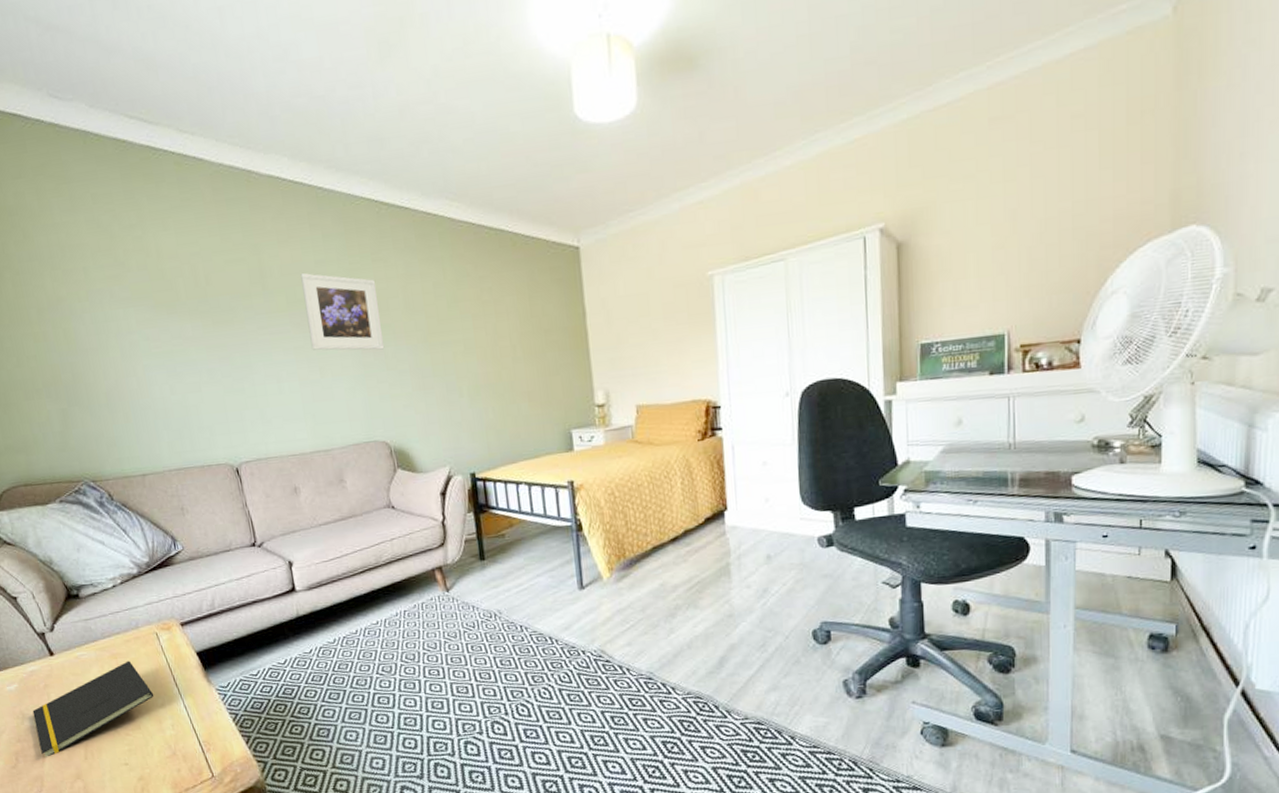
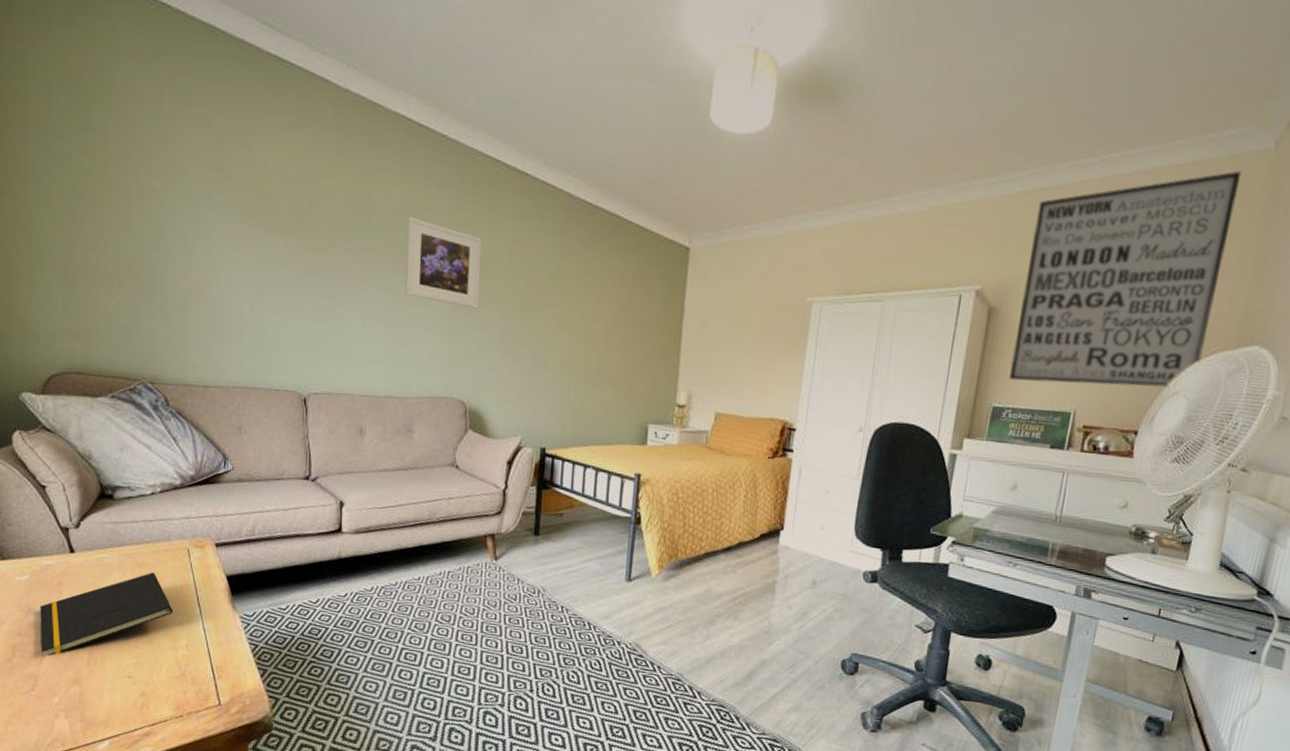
wall art: none [928,45,1142,314] -> present [1009,170,1242,388]

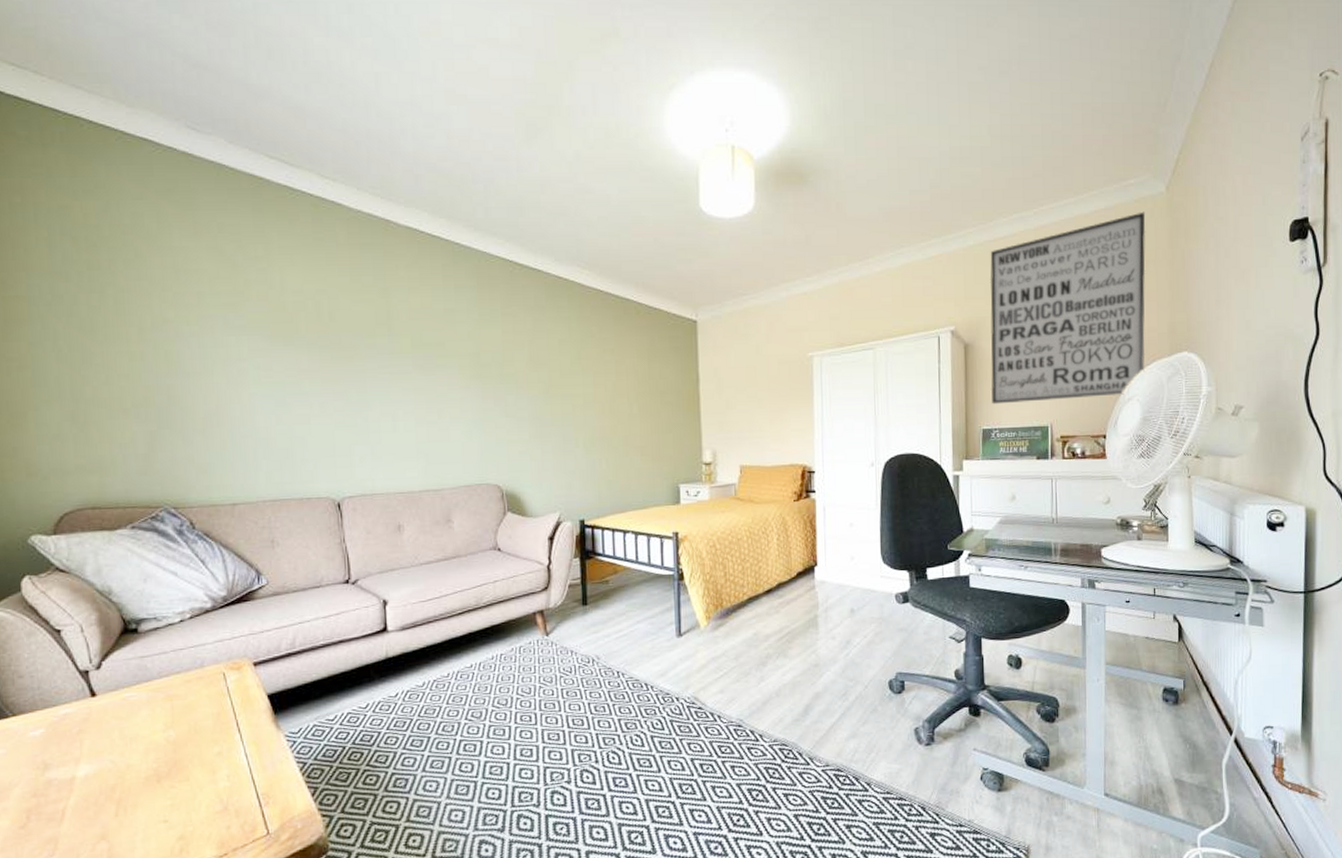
notepad: present [40,572,174,656] -> none [58,703,211,813]
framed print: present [405,216,483,309] -> none [428,318,506,397]

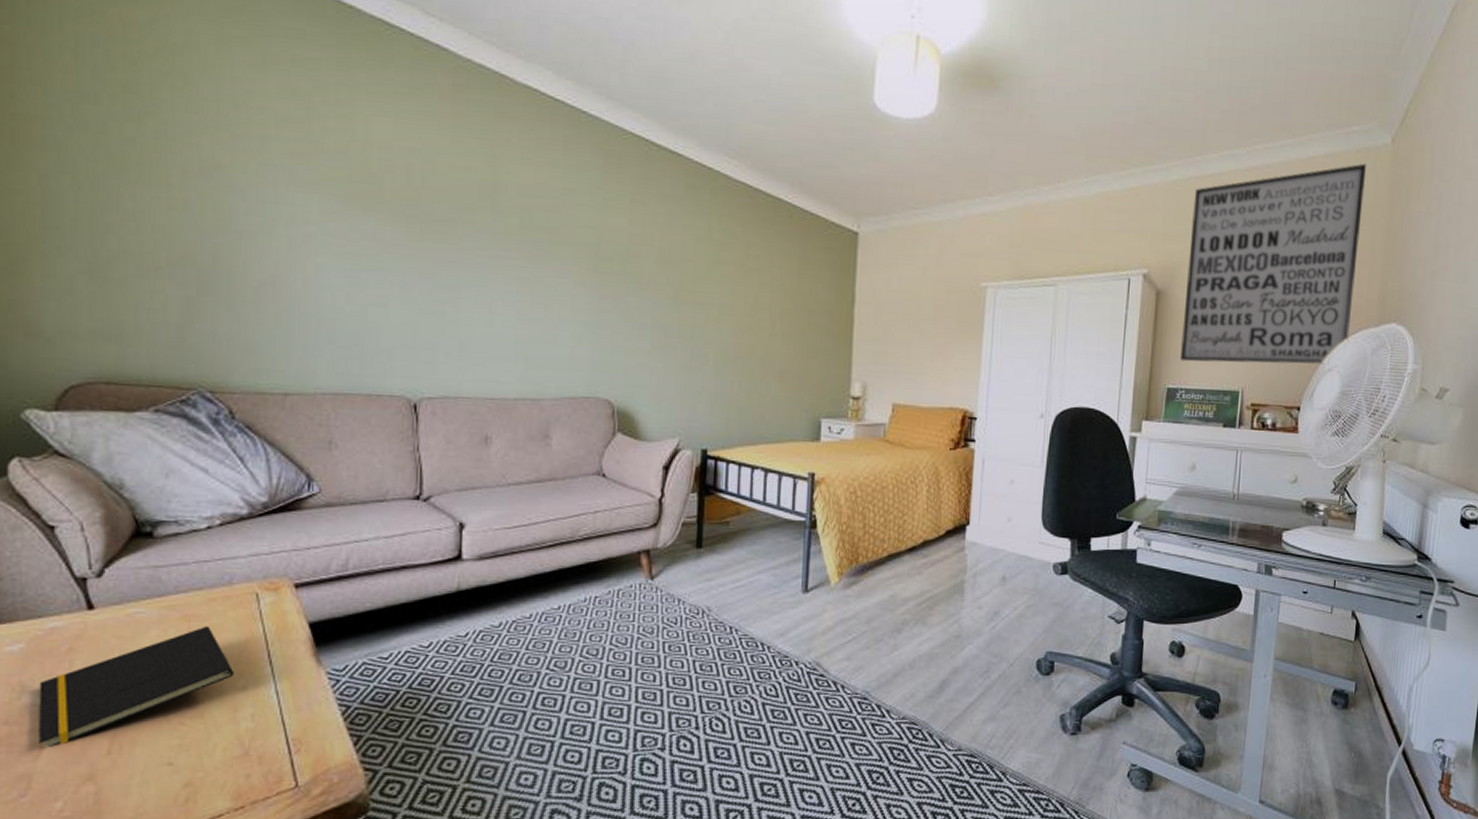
notepad: none [58,703,211,813] -> present [39,626,235,747]

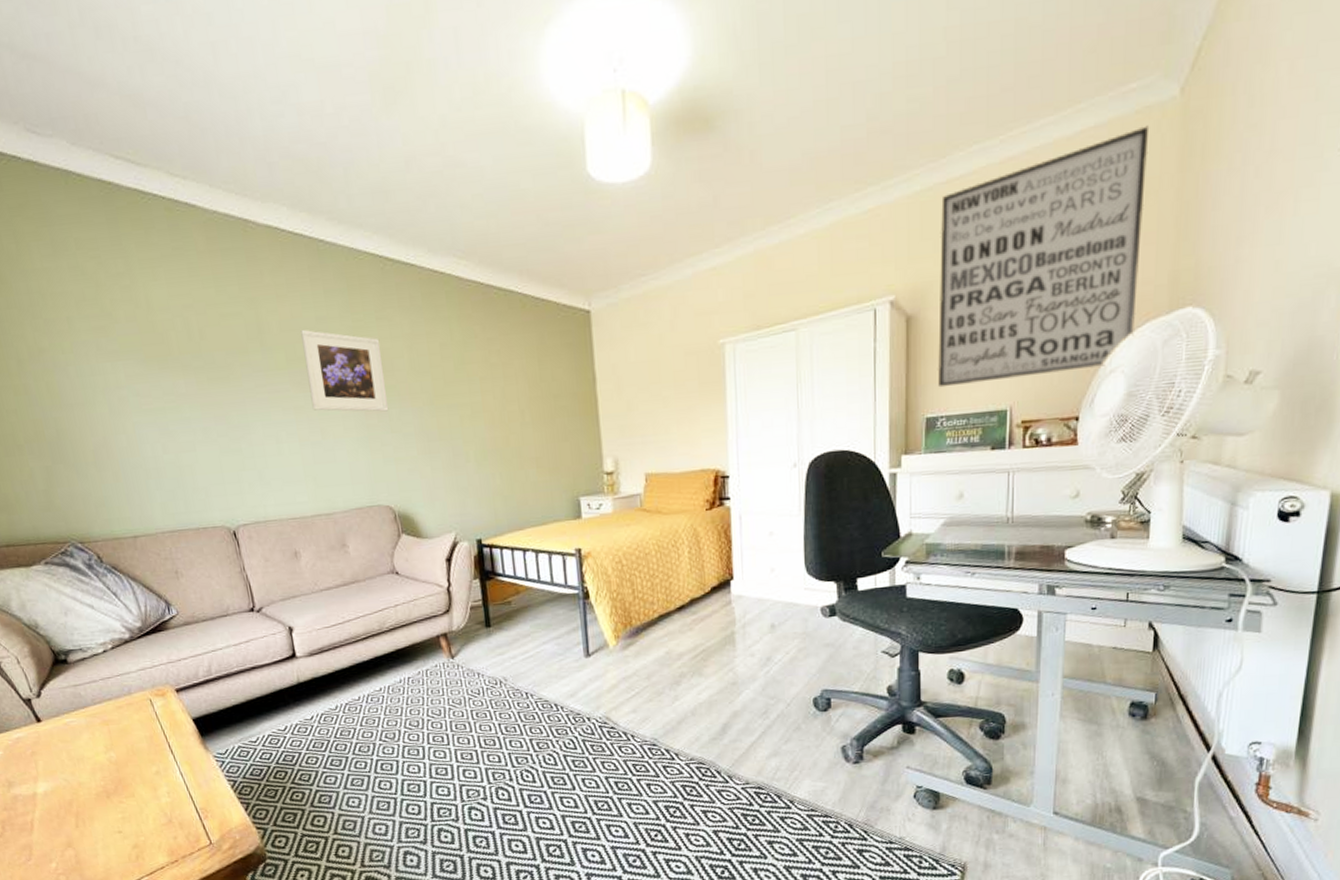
notepad: present [39,626,235,747] -> none [19,727,149,825]
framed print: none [539,197,630,298] -> present [301,329,389,412]

